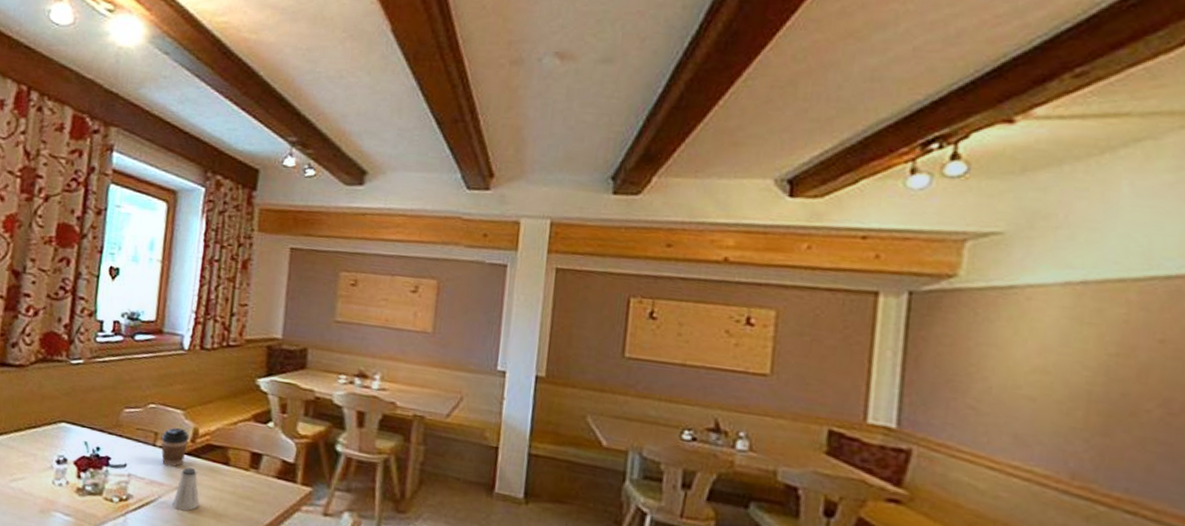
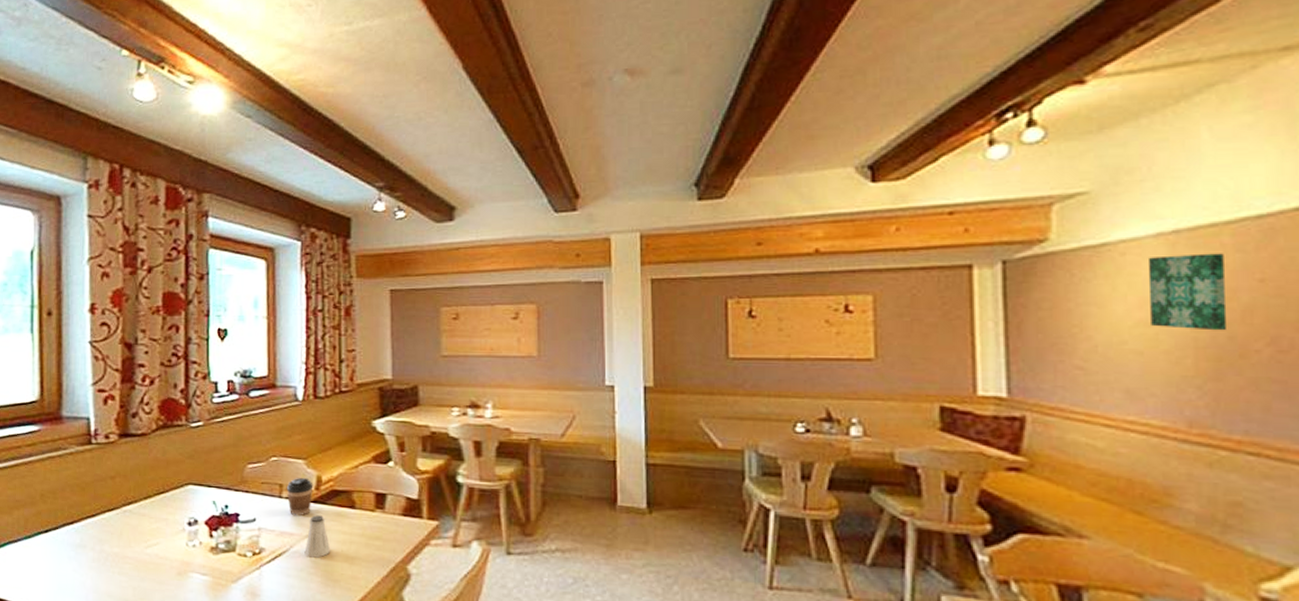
wall art: none [1047,305,1128,388] -> present [1147,253,1228,331]

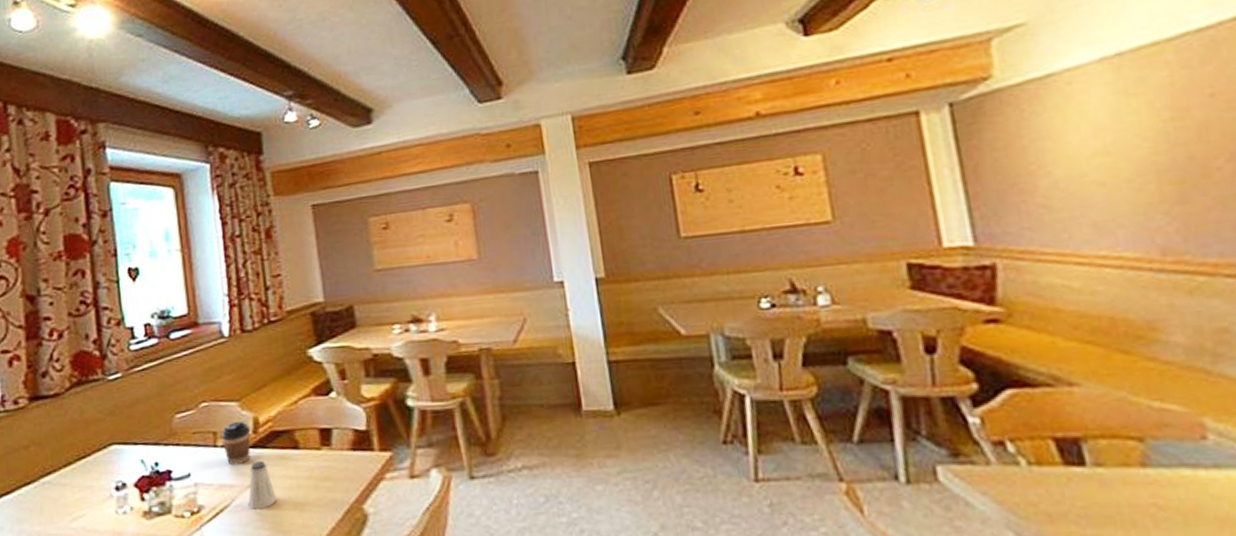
wall art: present [1147,253,1228,331] -> none [1095,71,1186,155]

